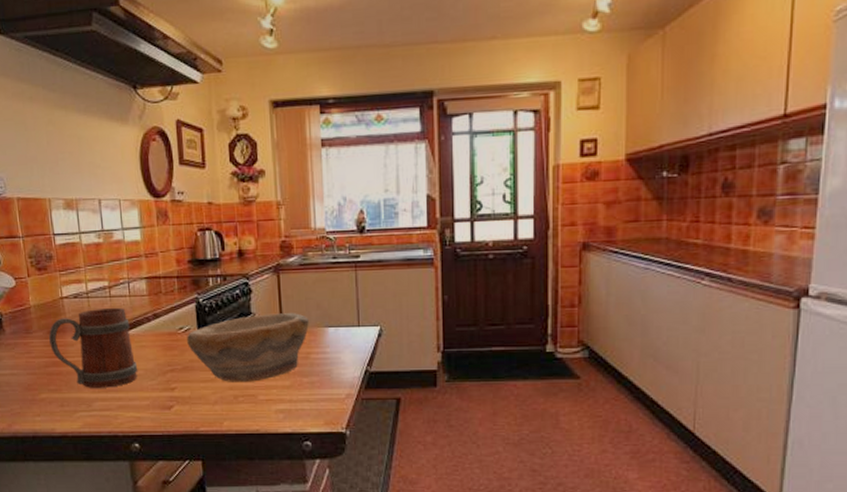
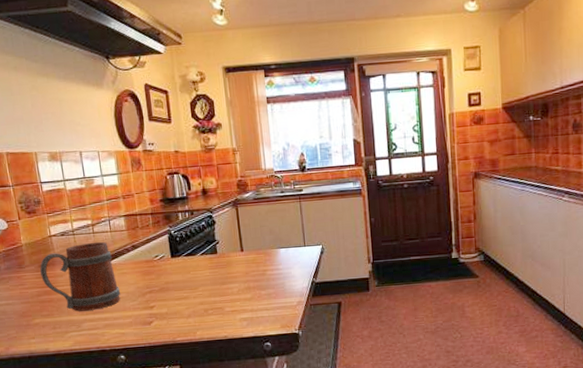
bowl: present [187,313,309,382] -> none [162,238,264,299]

